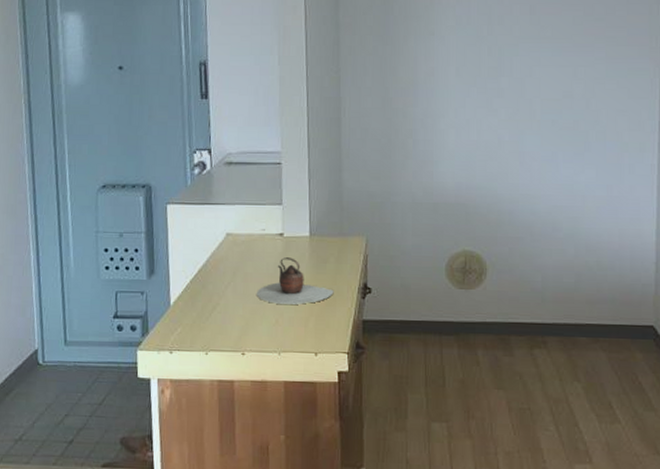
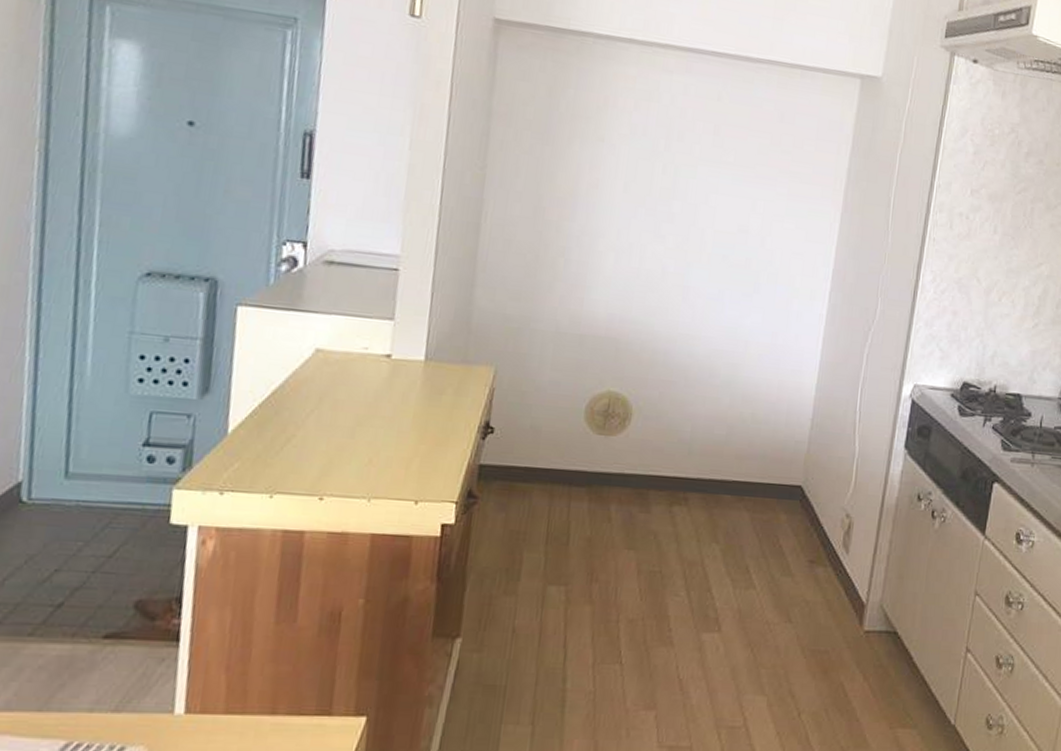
teapot: present [256,257,334,305] -> none [346,384,448,442]

